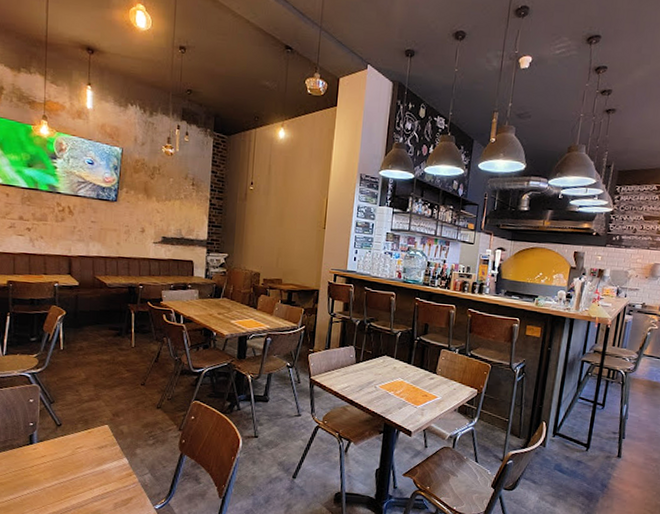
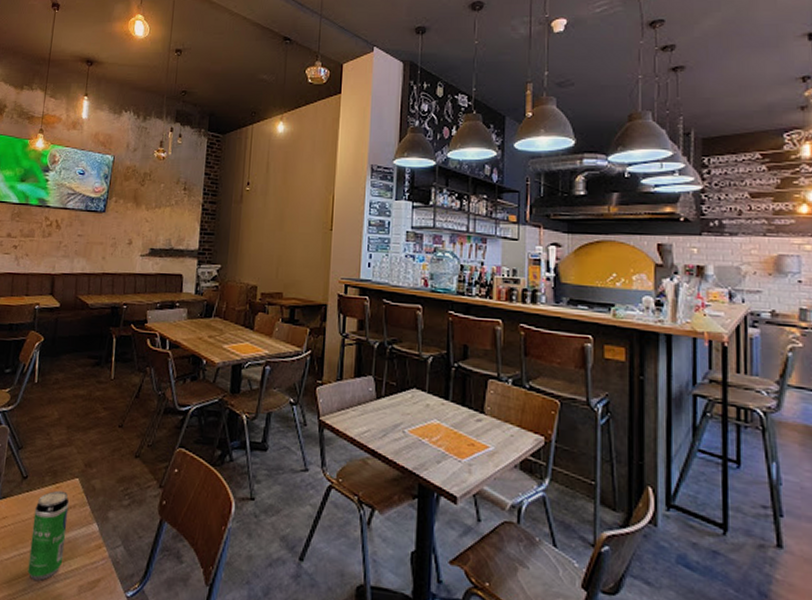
beverage can: none [68,434,101,501] -> present [27,490,70,581]

